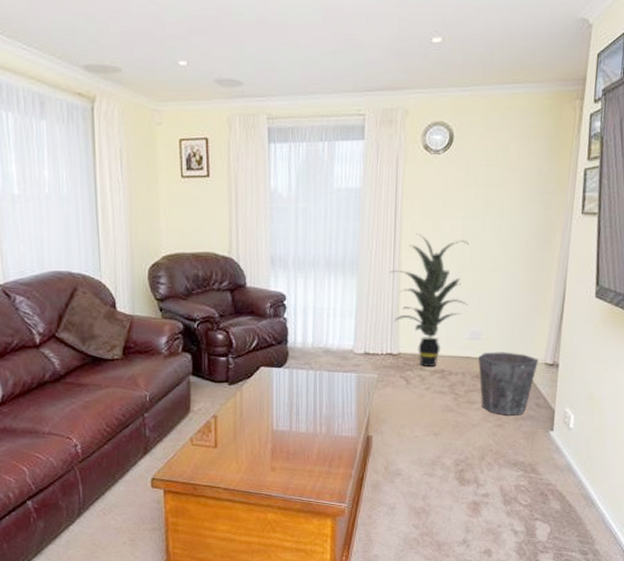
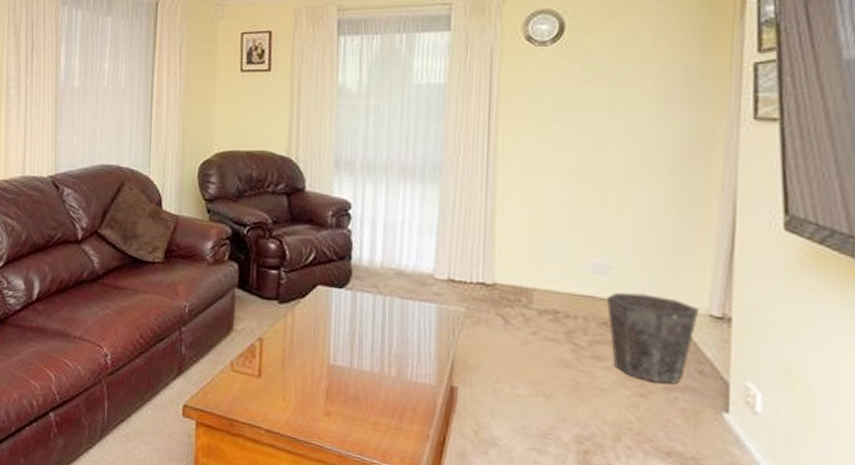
indoor plant: present [390,234,469,366] -> none [482,138,589,305]

